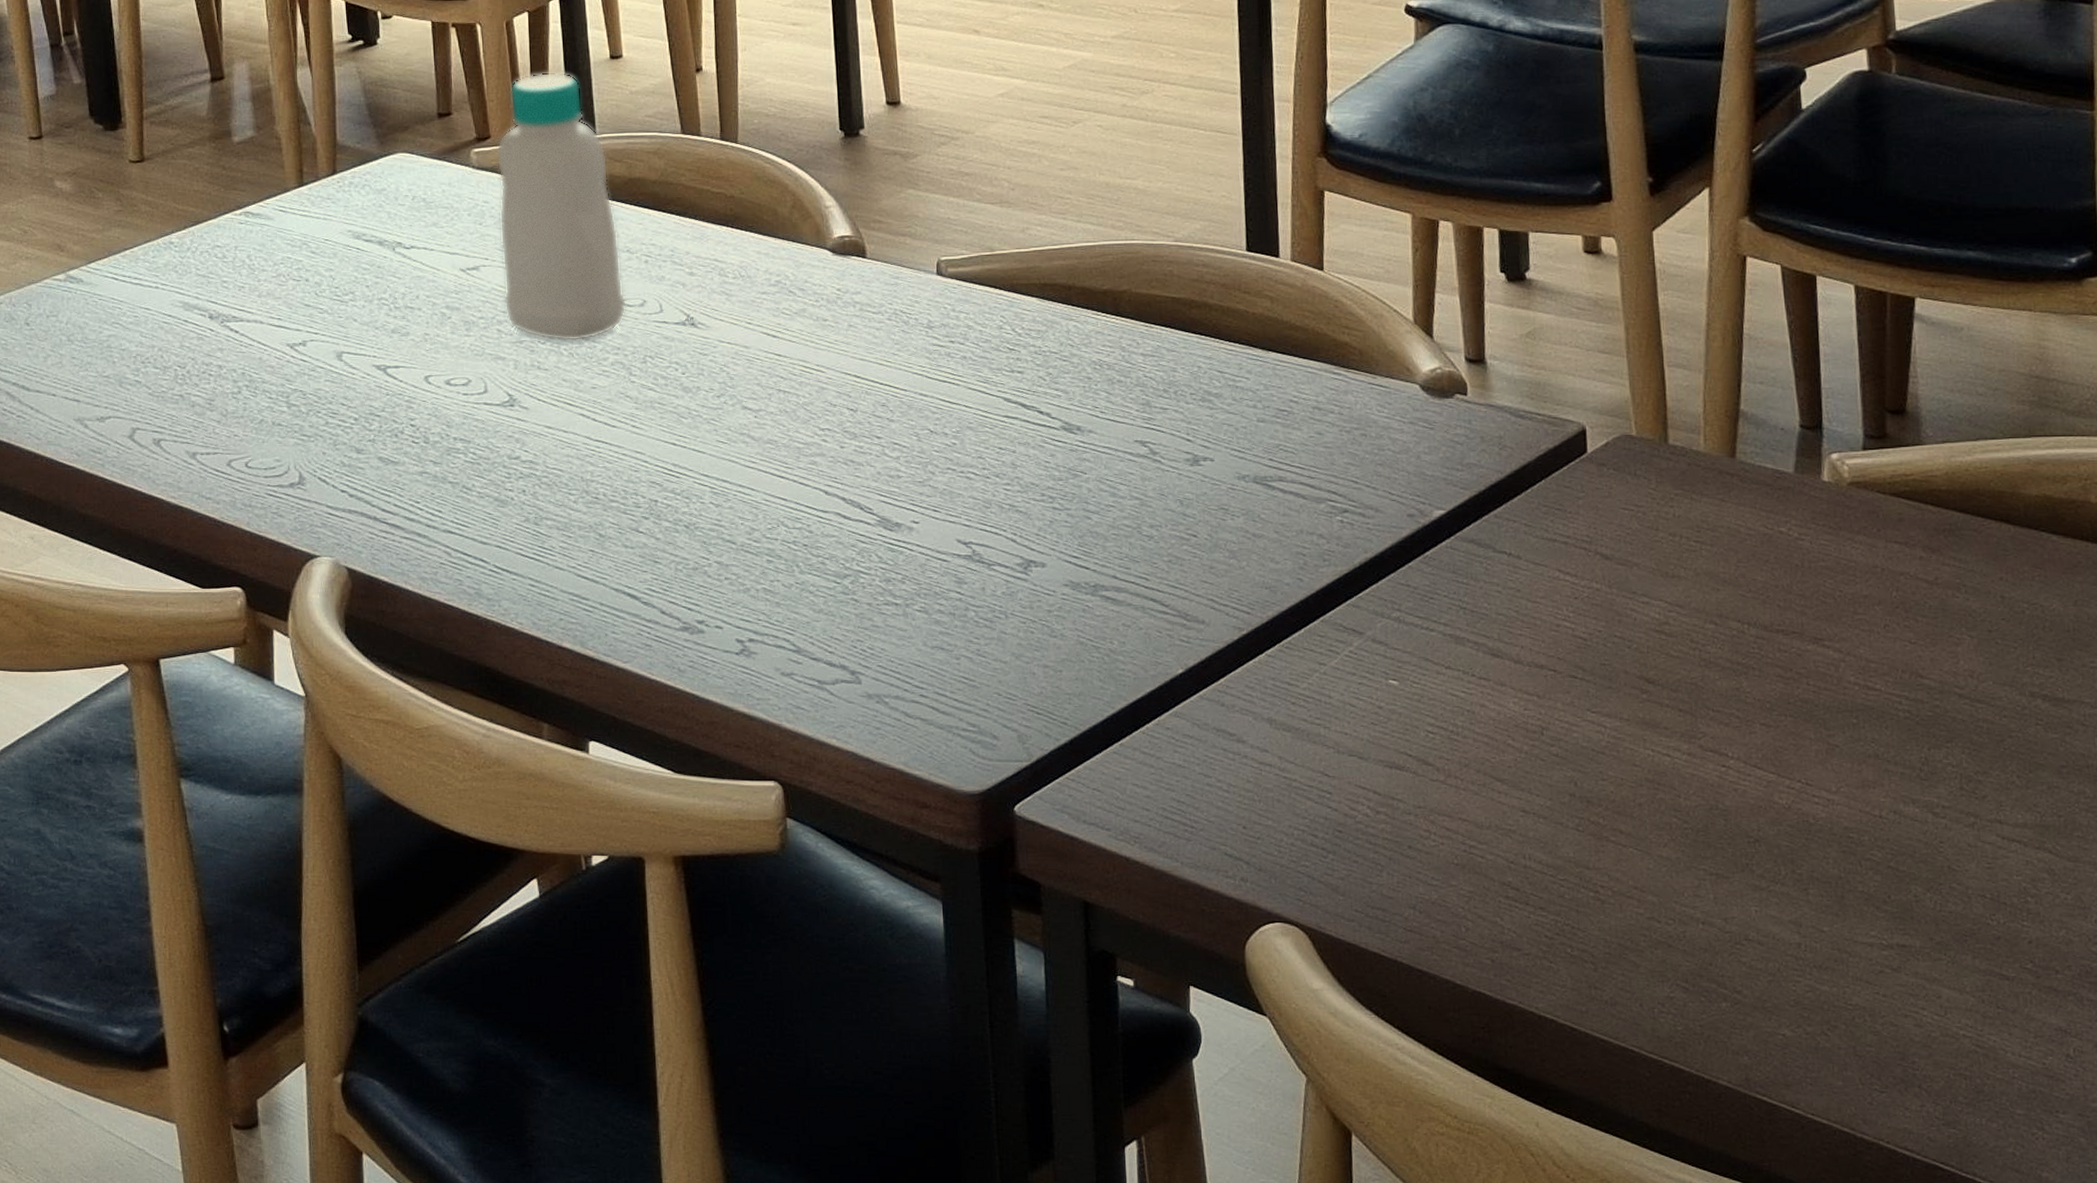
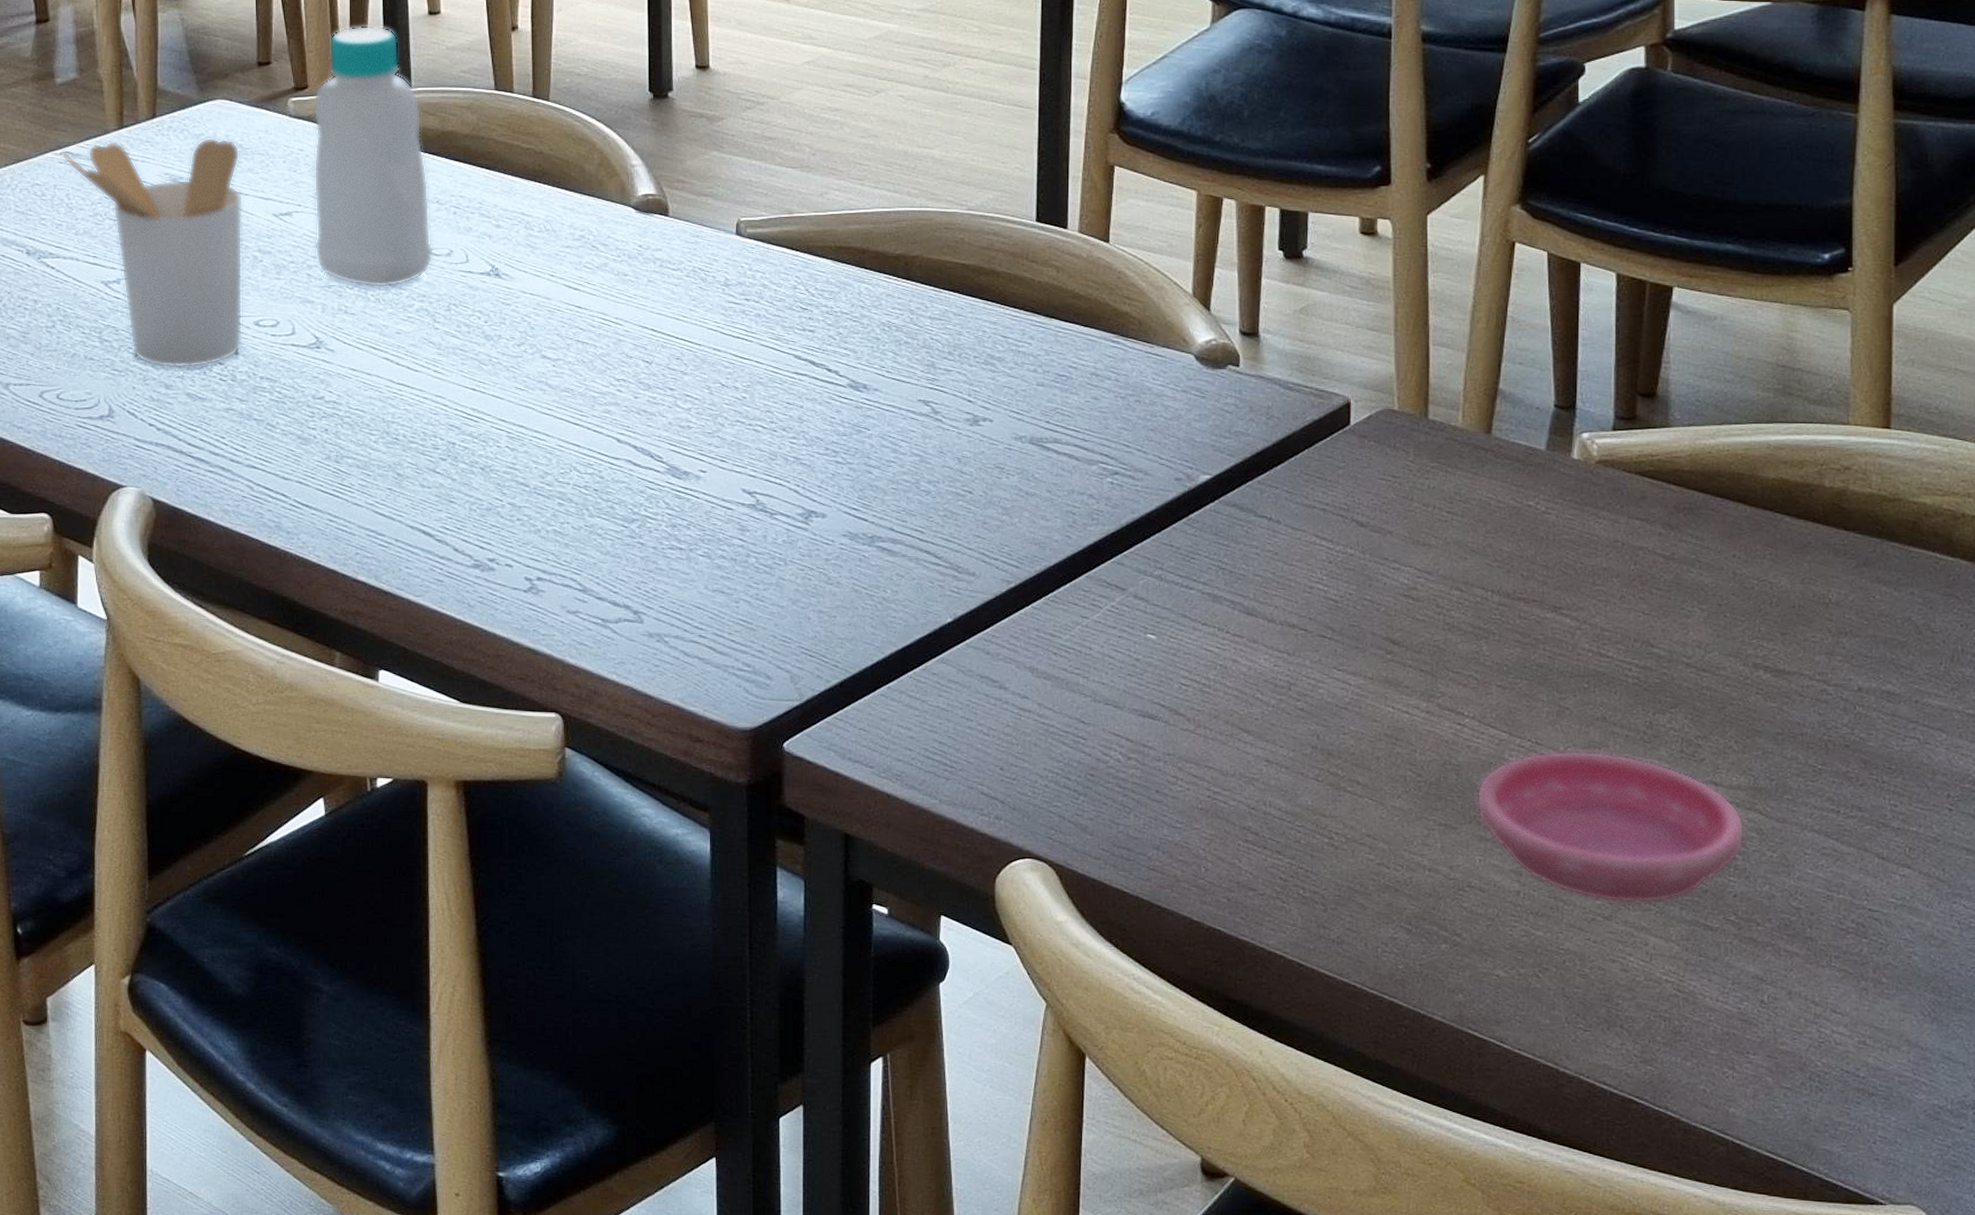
utensil holder: none [242,192,434,432] -> present [62,137,243,368]
saucer: none [1747,790,2036,953] -> present [1476,750,1745,904]

